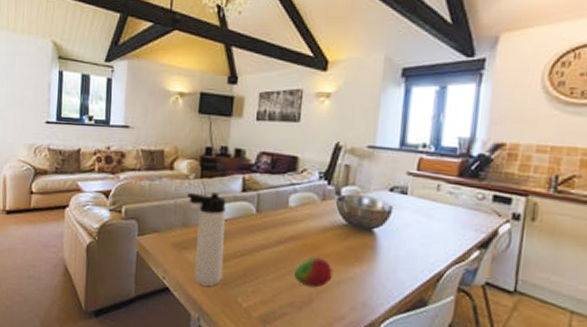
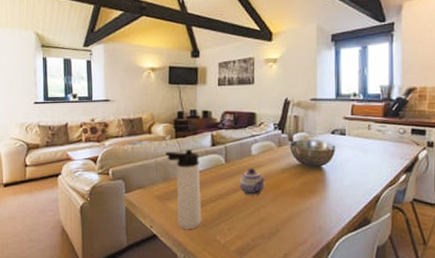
teapot: none [271,222,302,256] -> present [239,168,265,196]
fruit: present [294,257,333,288] -> none [262,194,293,220]

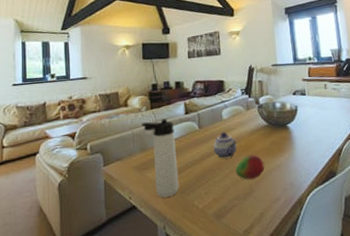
fruit: none [262,194,293,220] -> present [236,154,265,180]

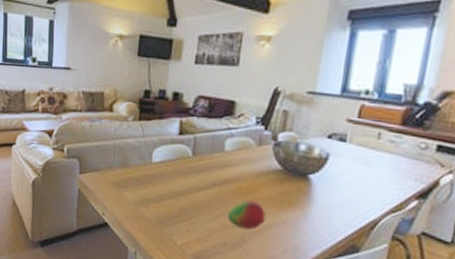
thermos bottle: present [142,119,180,198] -> none [126,134,164,224]
teapot: present [213,131,237,159] -> none [206,165,237,198]

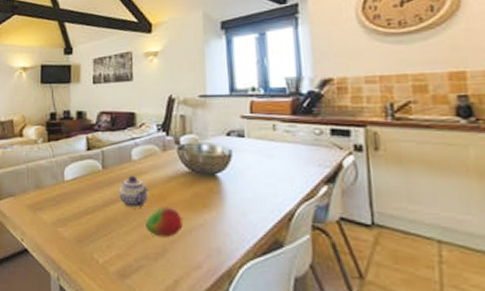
teapot: none [206,165,237,198] -> present [119,175,149,208]

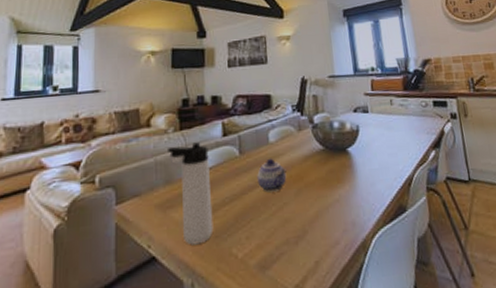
thermos bottle: none [37,154,77,245] -> present [168,142,214,246]
fruit: present [146,207,183,238] -> none [285,186,320,219]

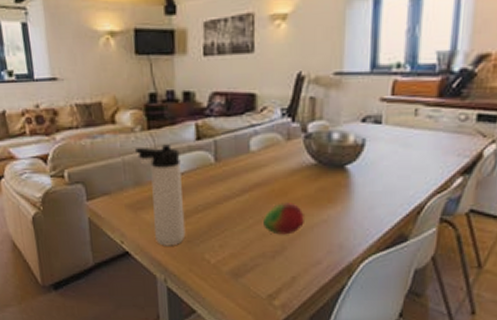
teapot: present [257,158,287,192] -> none [234,168,268,204]
fruit: none [285,186,320,219] -> present [264,203,304,235]

